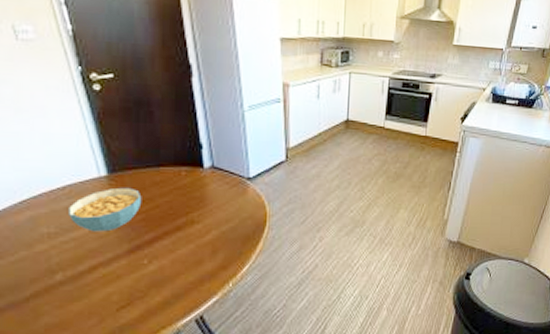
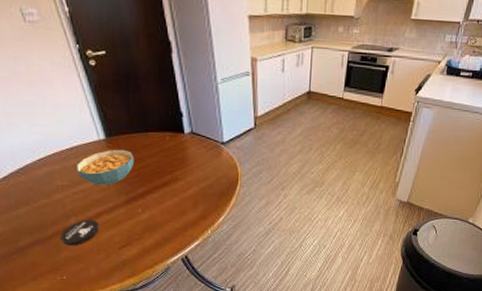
coaster: none [41,275,93,309] -> present [60,220,100,246]

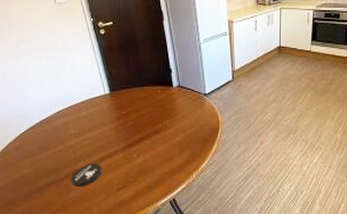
cereal bowl: present [76,149,135,186] -> none [86,101,132,133]

